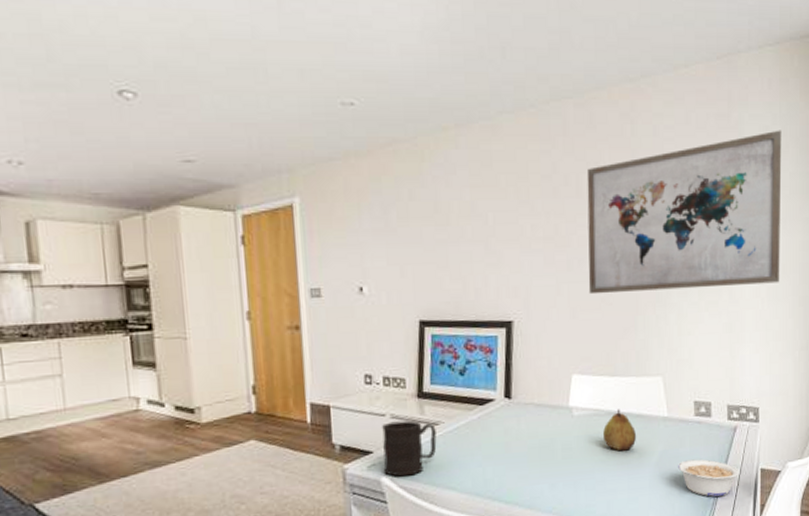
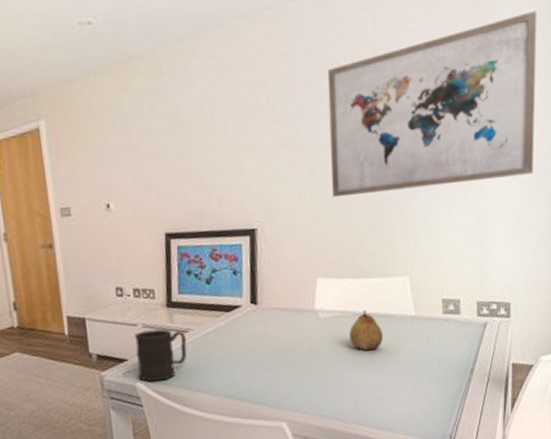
legume: present [677,459,740,497] -> none [425,356,490,392]

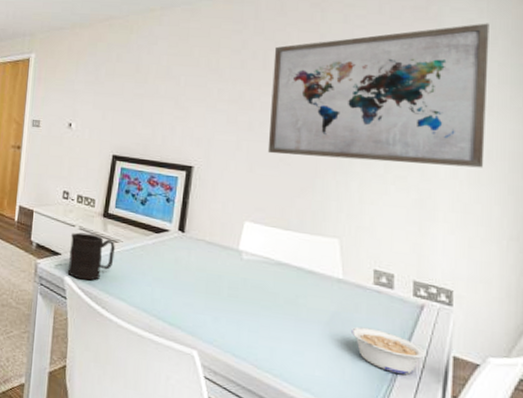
fruit: present [348,310,384,351] -> none [270,261,307,304]
legume: none [425,356,490,392] -> present [350,326,426,375]

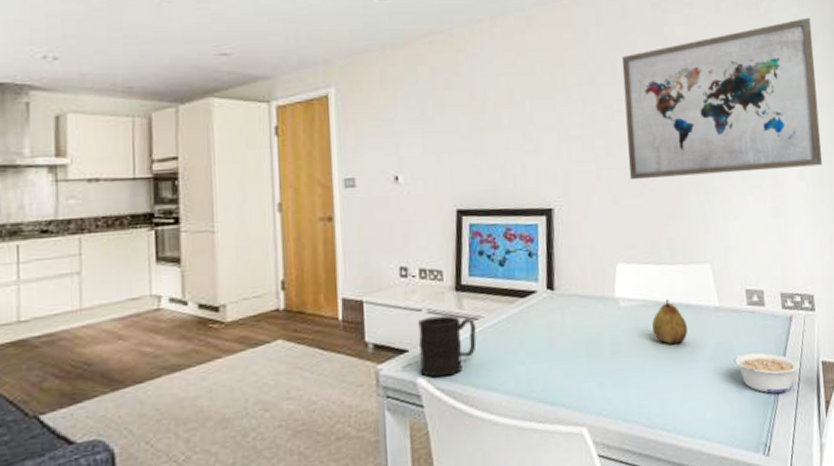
fruit: none [270,261,307,304] -> present [651,299,688,345]

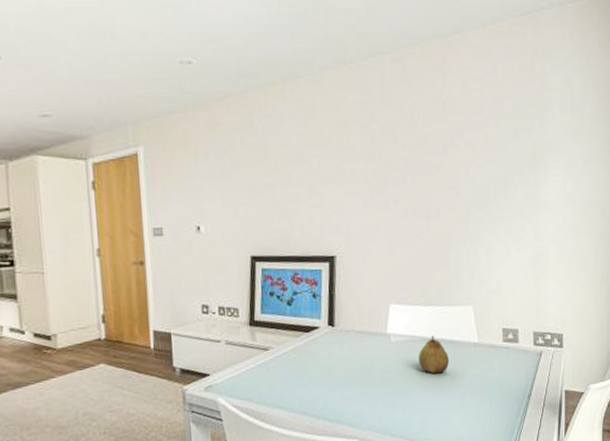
mug: present [418,315,477,378] -> none [218,346,267,397]
wall art: present [621,17,822,180] -> none [402,79,582,232]
legume: present [732,351,800,394] -> none [487,381,546,416]

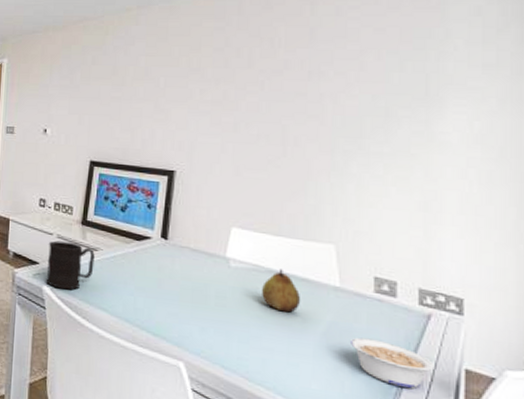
mug: none [218,346,267,397] -> present [46,240,95,290]
legume: none [487,381,546,416] -> present [349,337,435,389]

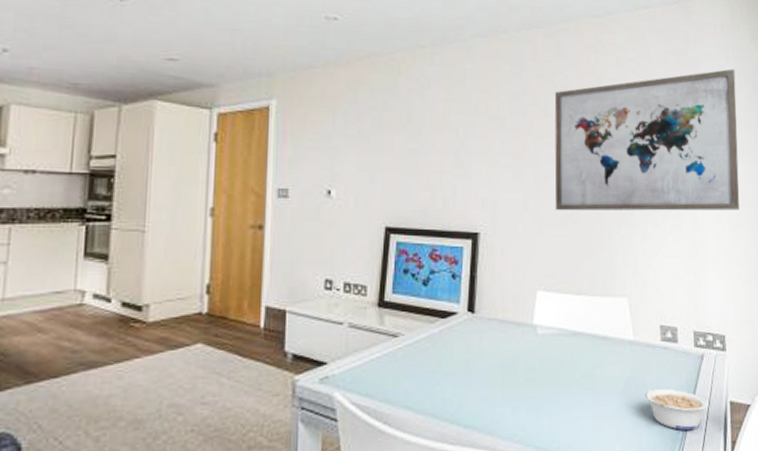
mug: present [46,240,95,290] -> none [336,330,395,392]
wall art: none [255,9,500,167] -> present [554,68,740,211]
fruit: present [261,269,301,313] -> none [567,330,603,375]

